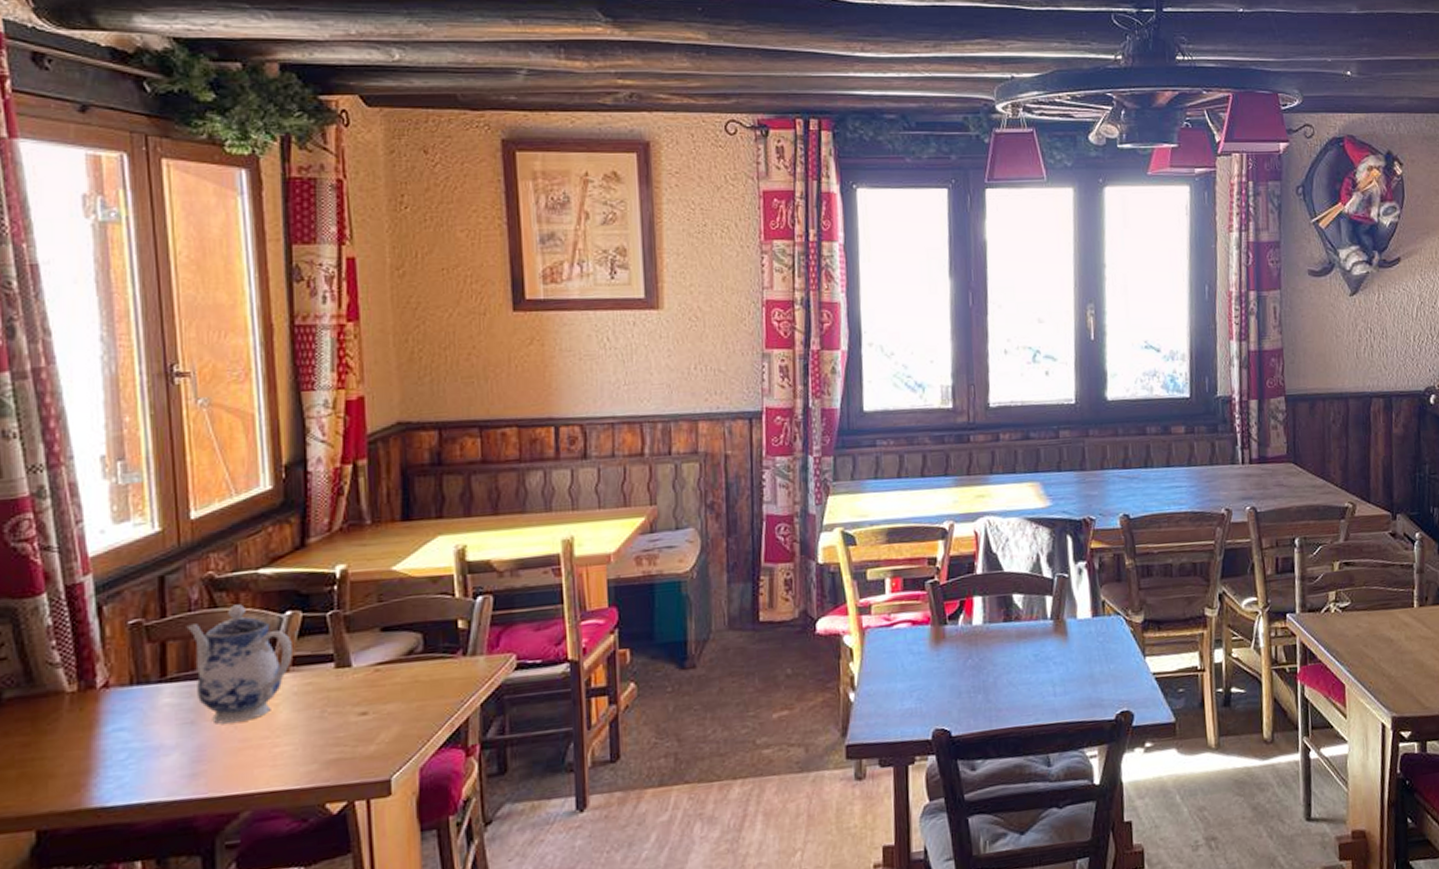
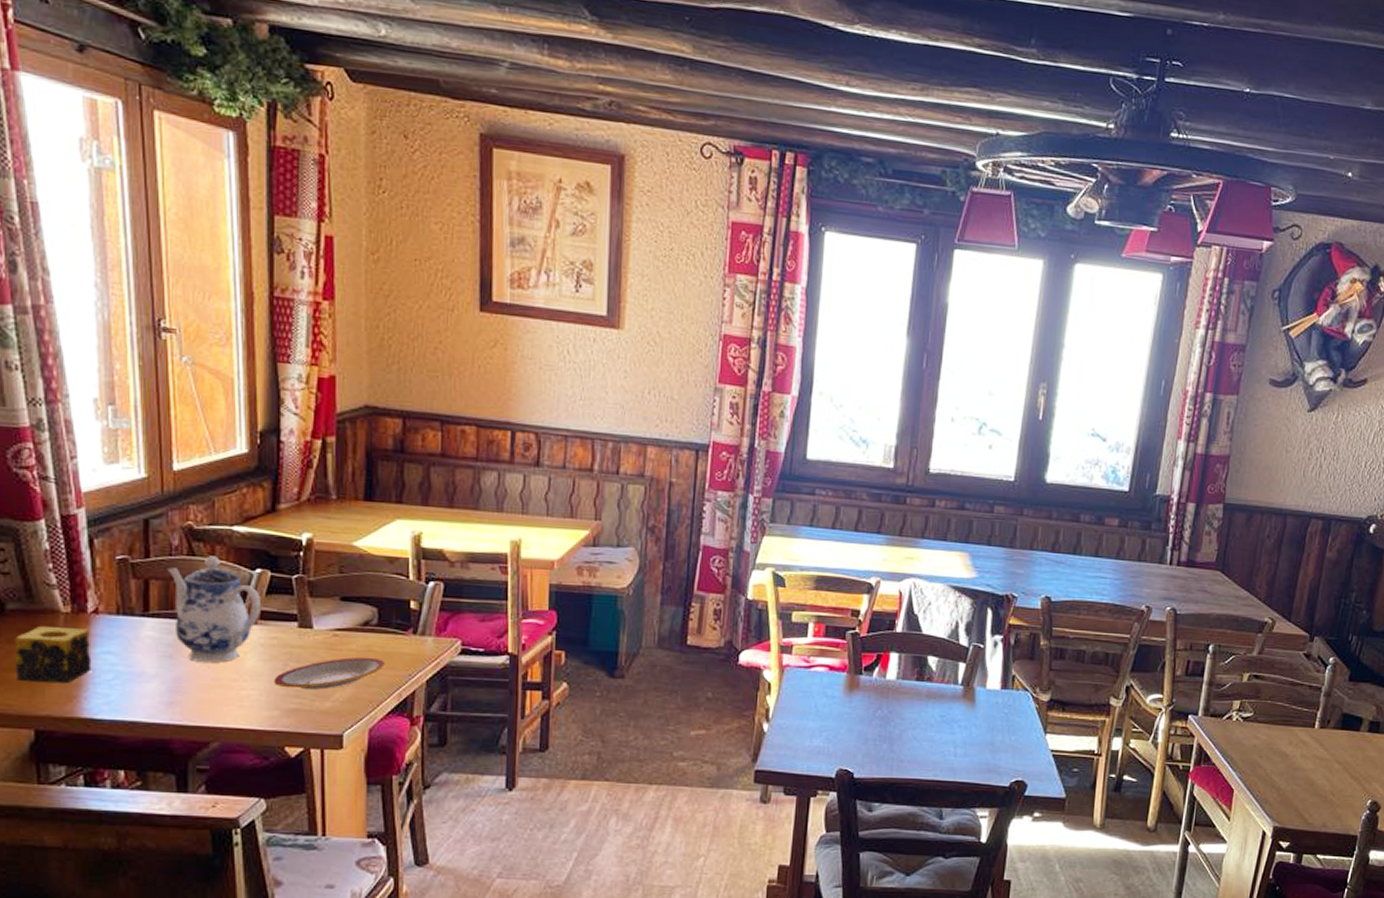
candle: none [12,706,102,777] -> present [15,625,92,684]
plate: none [310,688,434,738] -> present [273,657,385,690]

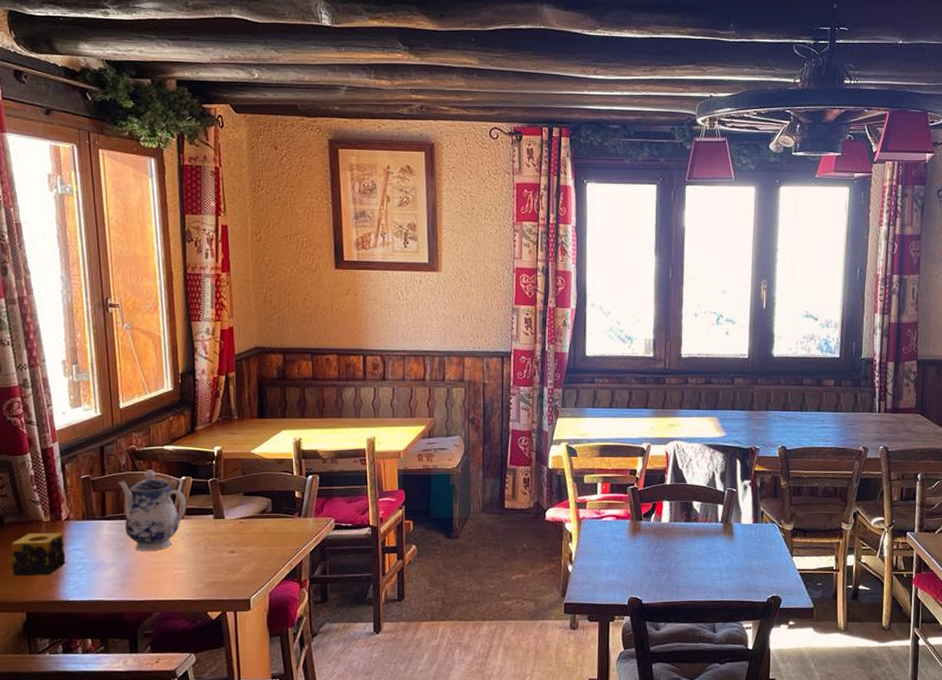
plate: present [273,657,385,690] -> none [197,537,279,566]

